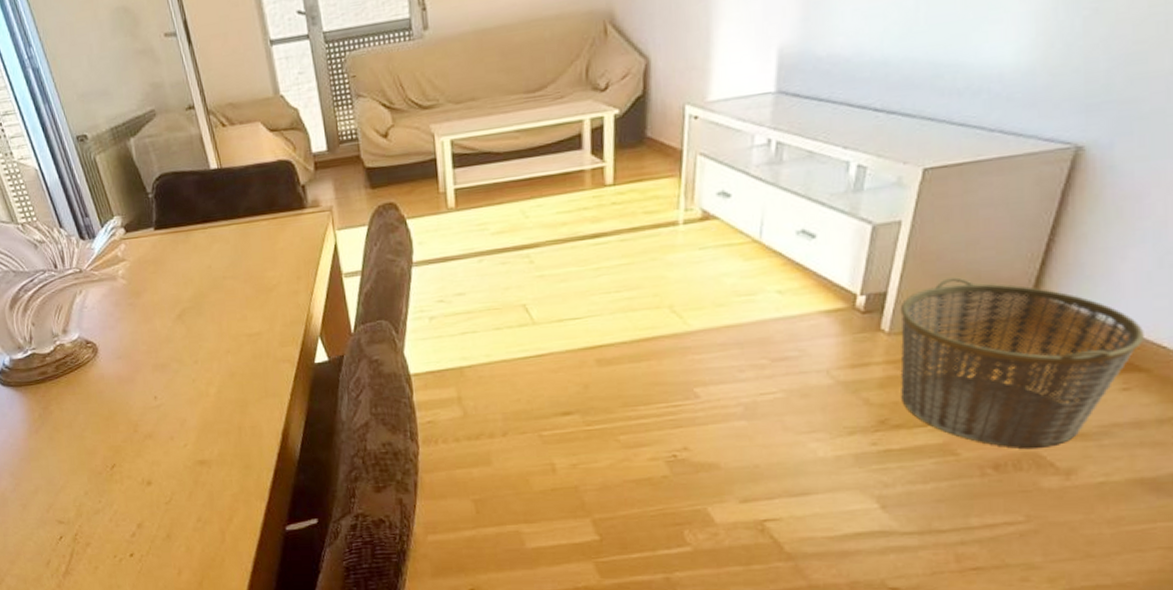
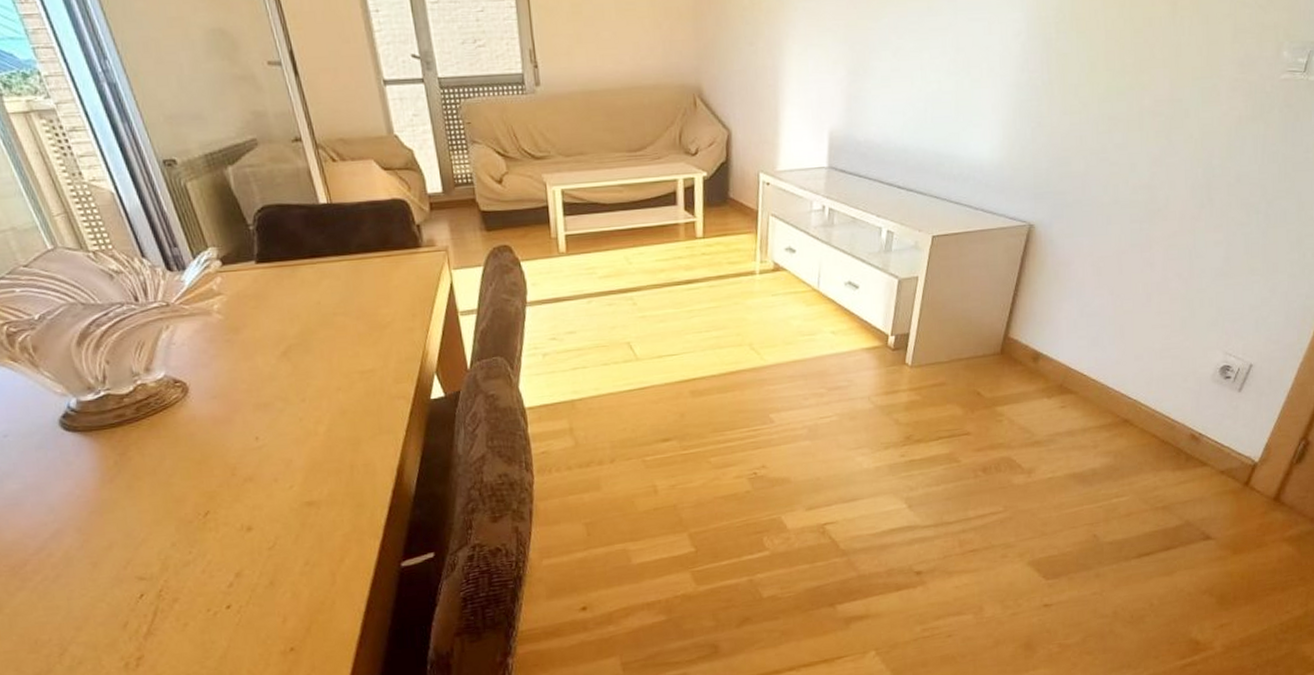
basket: present [900,277,1146,448] -> none [918,322,1074,455]

